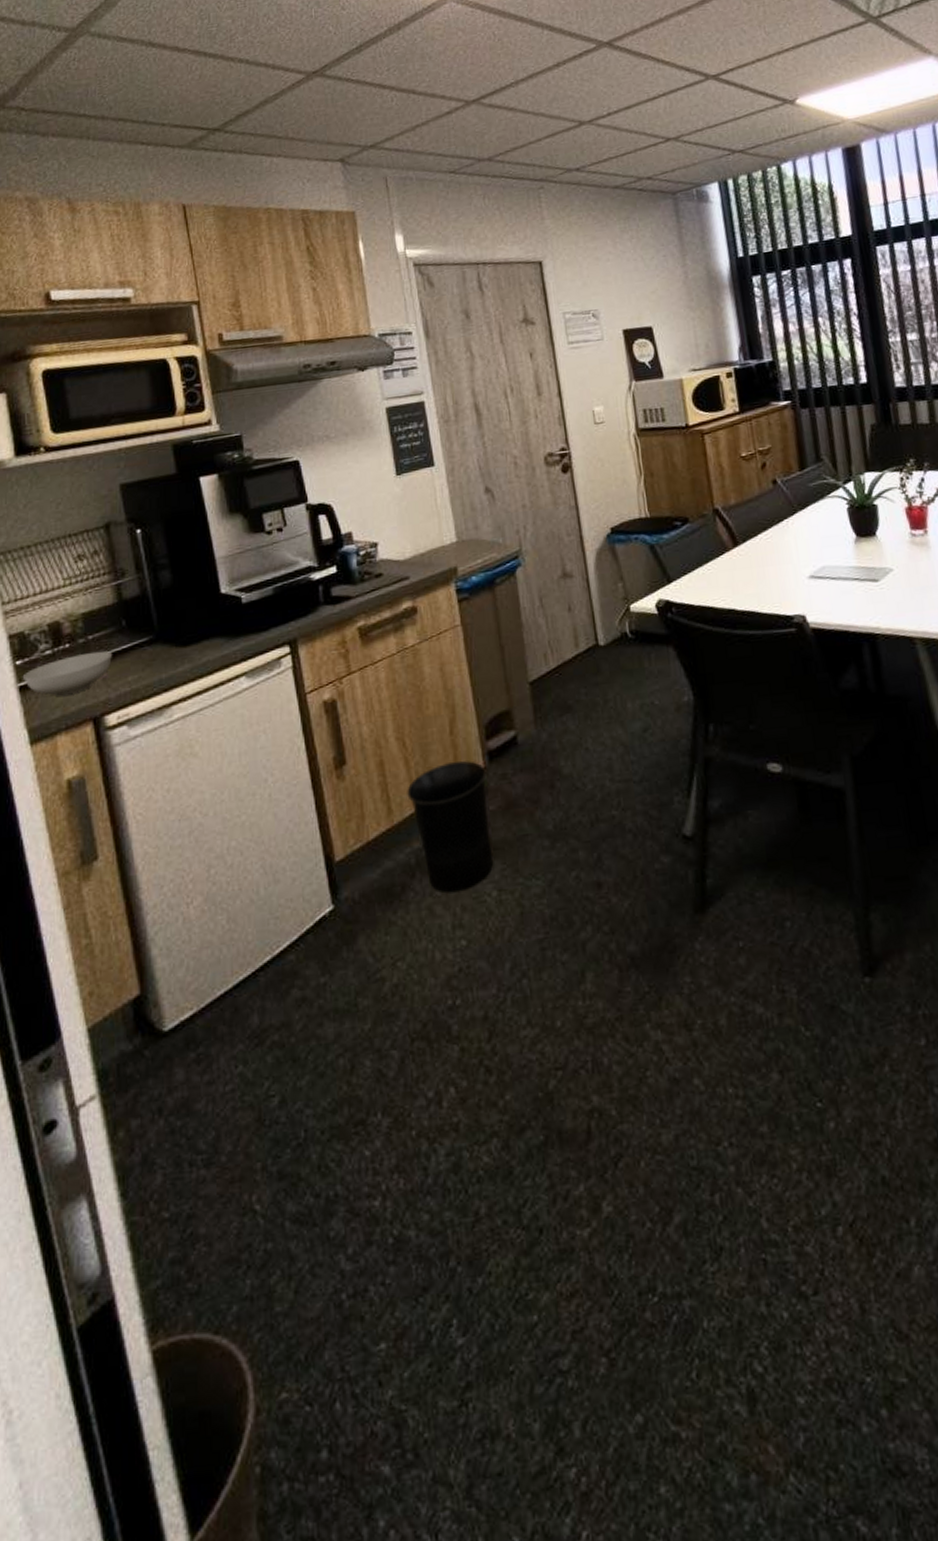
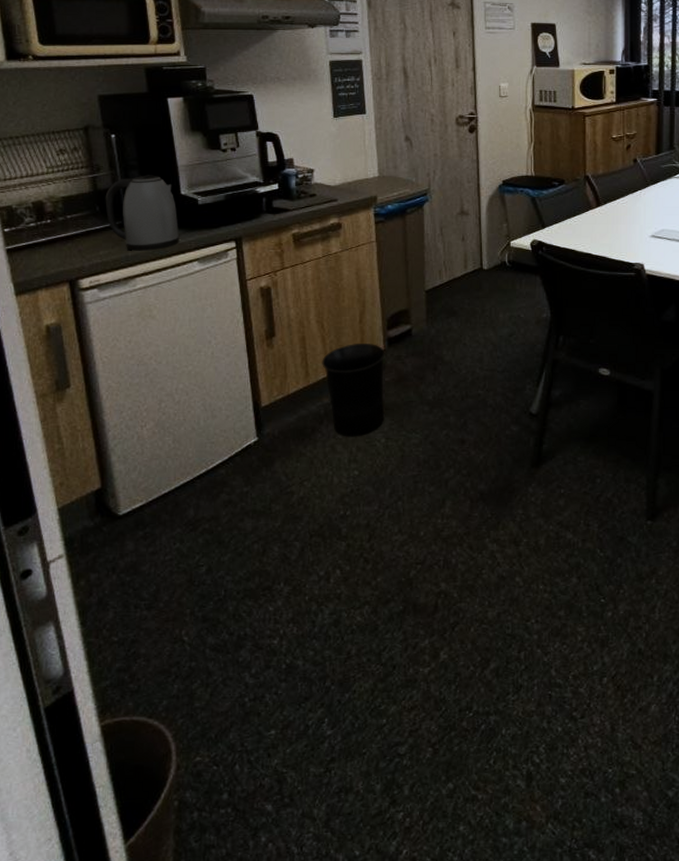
bowl: present [22,651,113,696] -> none [9,228,88,260]
kettle: none [132,573,223,672] -> present [105,175,180,251]

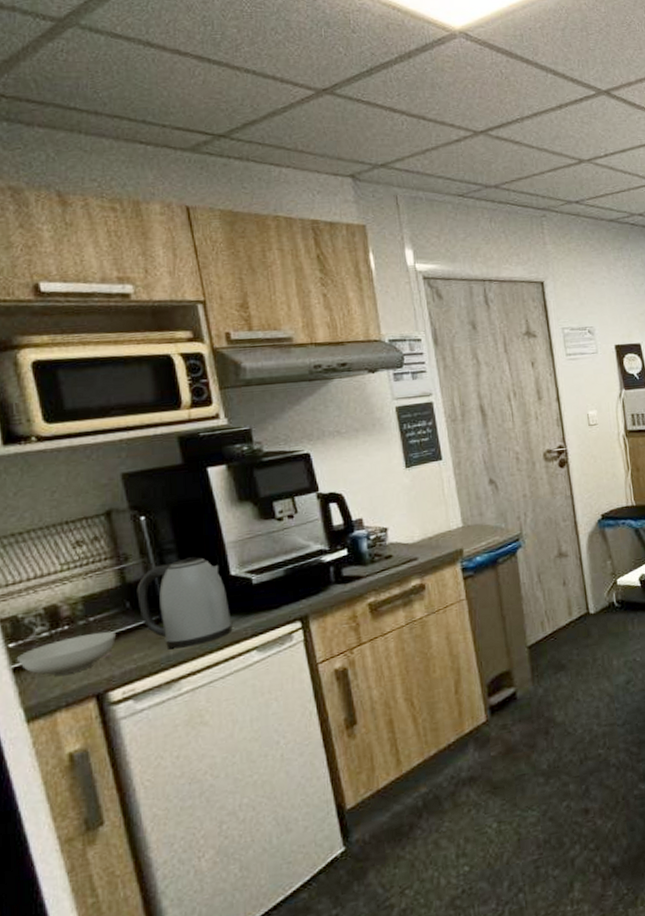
bowl: none [9,228,88,260] -> present [16,631,117,676]
waste bin: present [322,344,385,436] -> none [415,715,495,828]

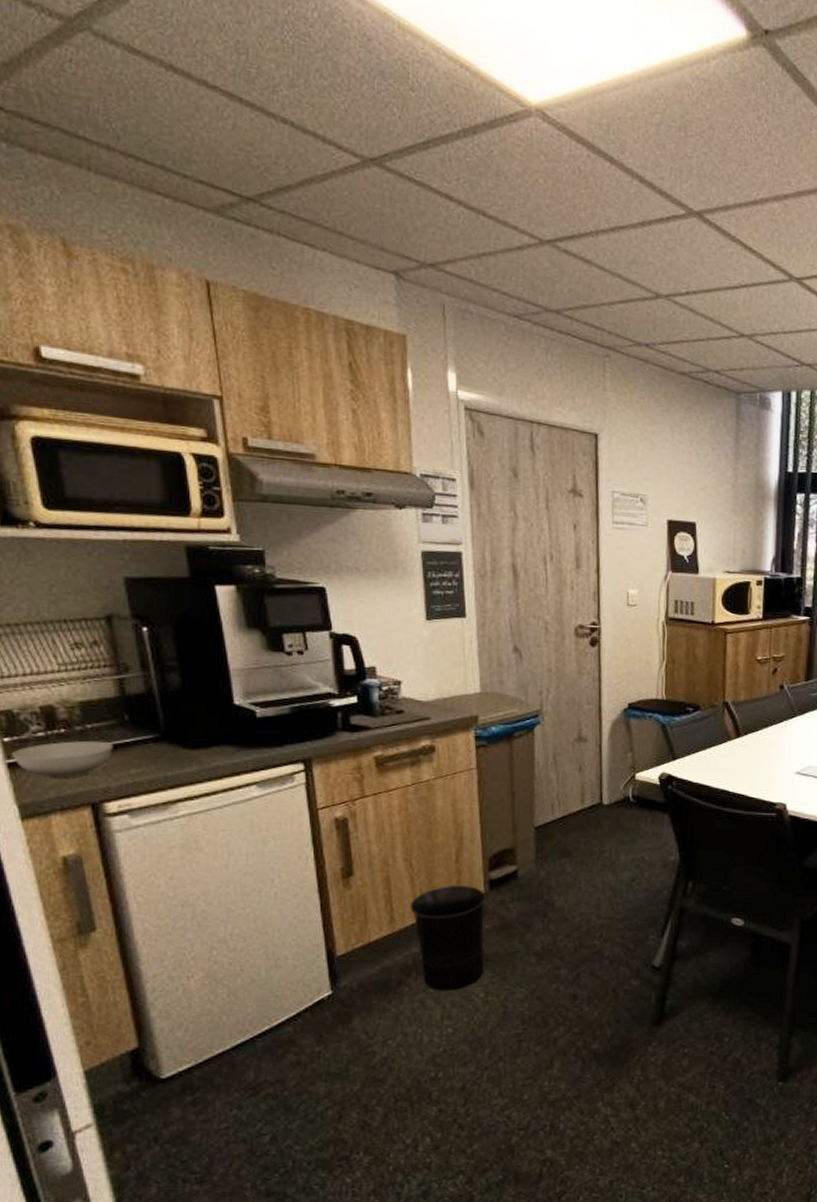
kettle: present [136,557,233,649] -> none [136,678,233,771]
waste bin: none [415,715,495,828] -> present [410,886,486,990]

